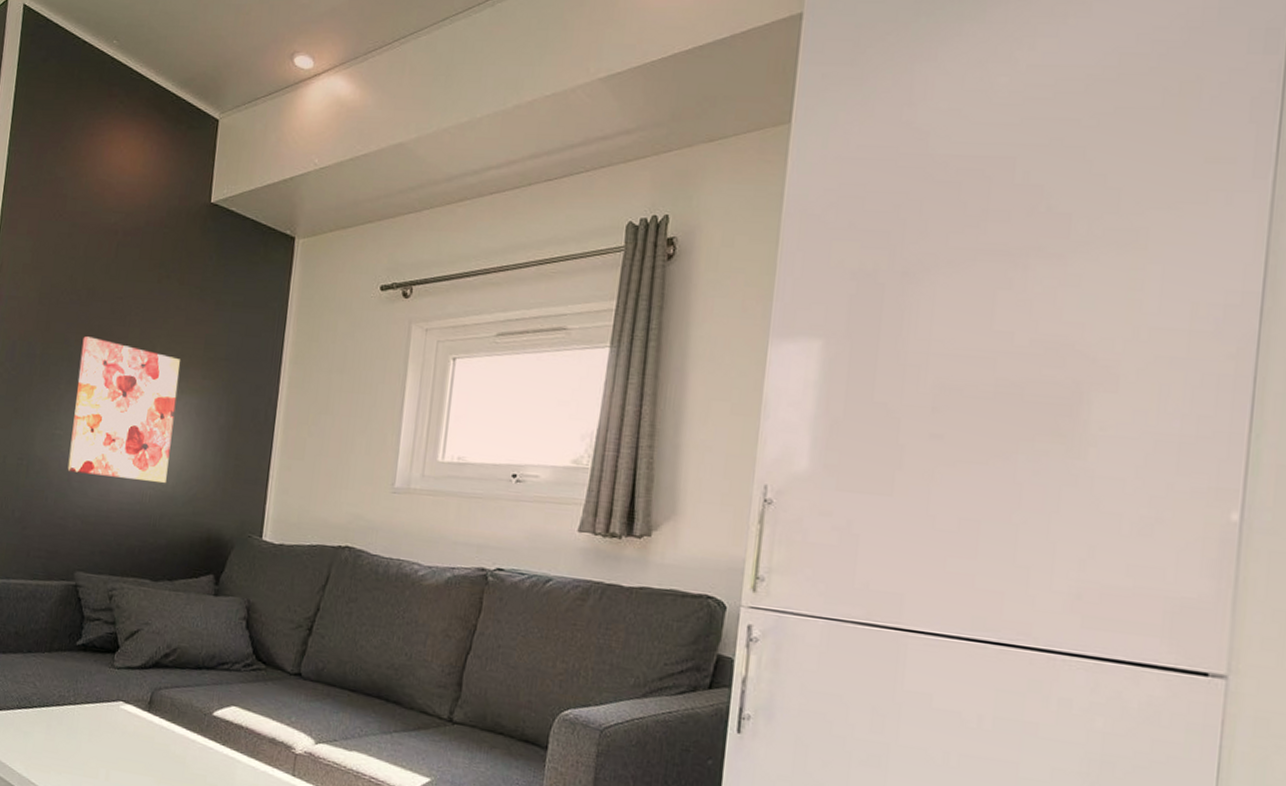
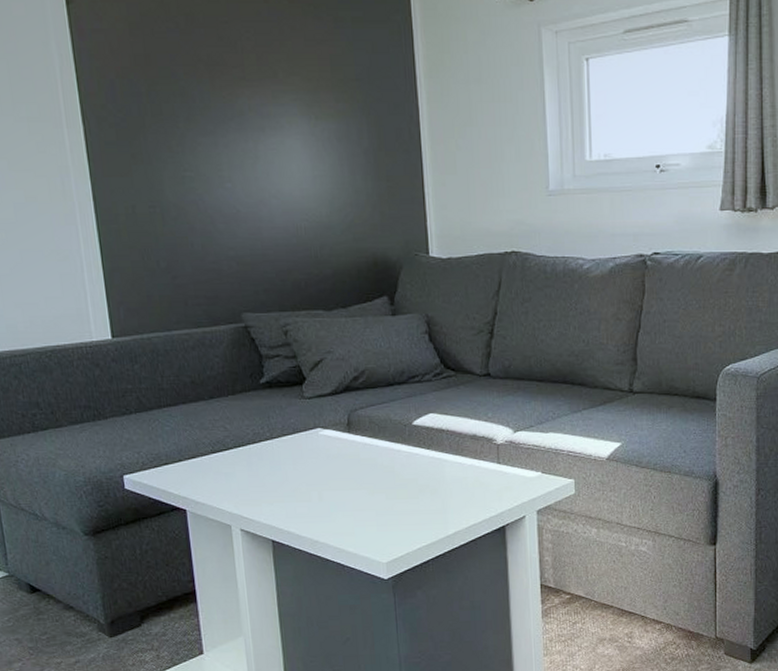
wall art: present [67,336,180,483] -> none [192,68,319,214]

